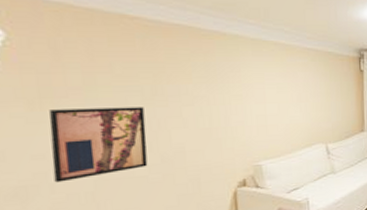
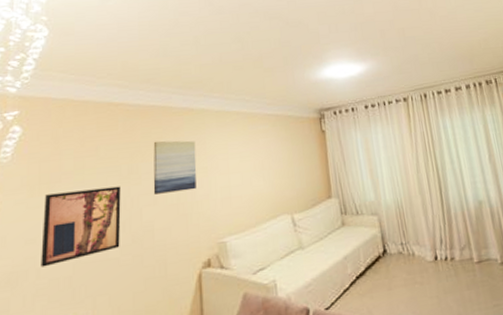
wall art: none [180,63,231,118] -> present [153,140,197,195]

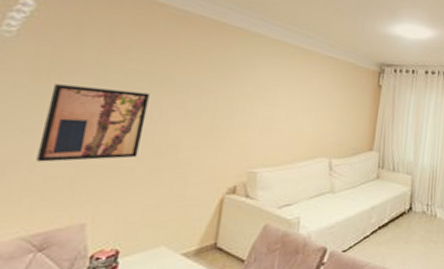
wall art: present [153,140,197,195] -> none [186,55,245,115]

